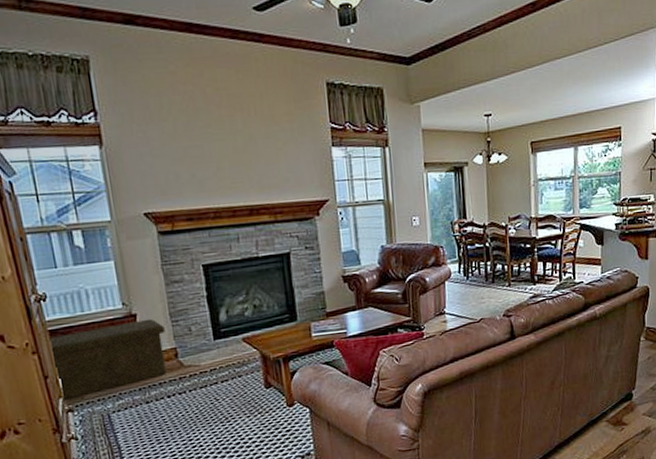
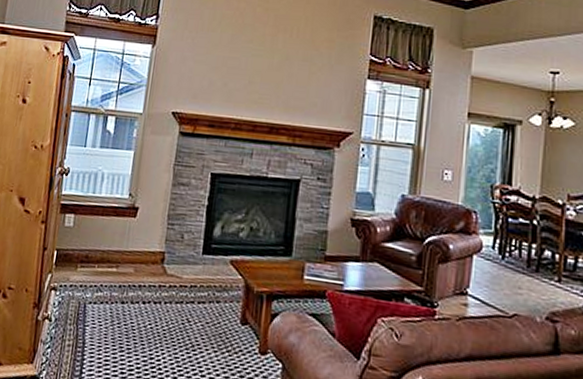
storage bench: present [47,318,167,400] -> none [53,210,160,279]

